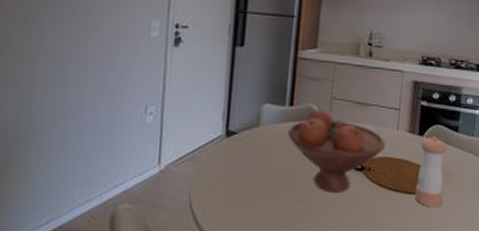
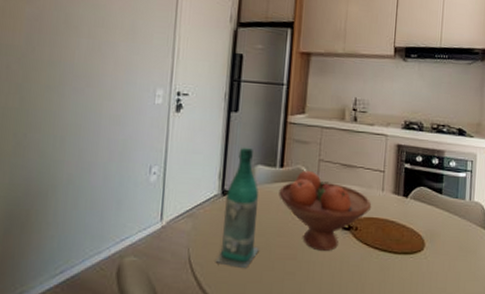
bottle: none [219,84,267,212] -> present [215,147,259,267]
pepper shaker: present [414,136,447,207] -> none [401,197,432,268]

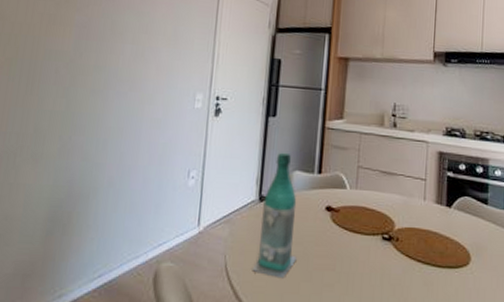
fruit bowl: present [279,170,372,251] -> none [317,176,413,262]

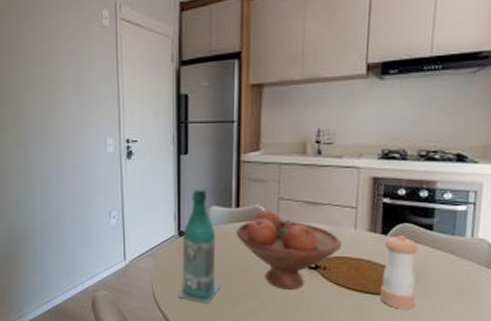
fruit bowl: none [317,176,413,262] -> present [236,209,343,290]
pepper shaker: none [445,207,477,283] -> present [379,235,419,310]

